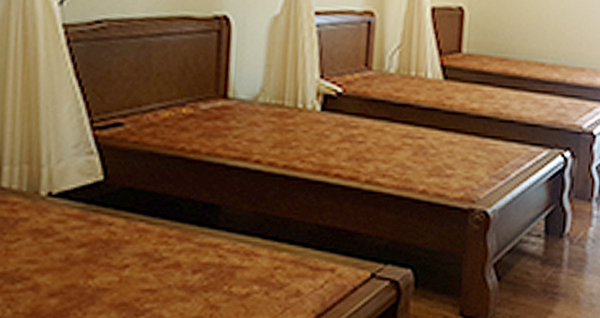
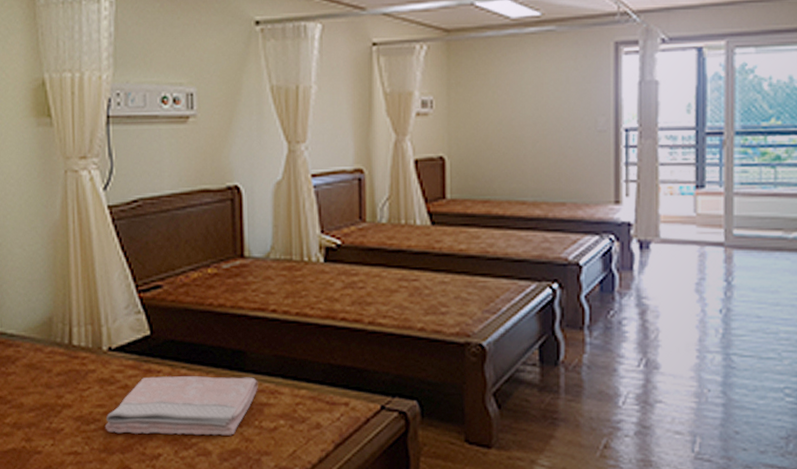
towel: none [34,229,232,302] -> present [104,376,258,436]

